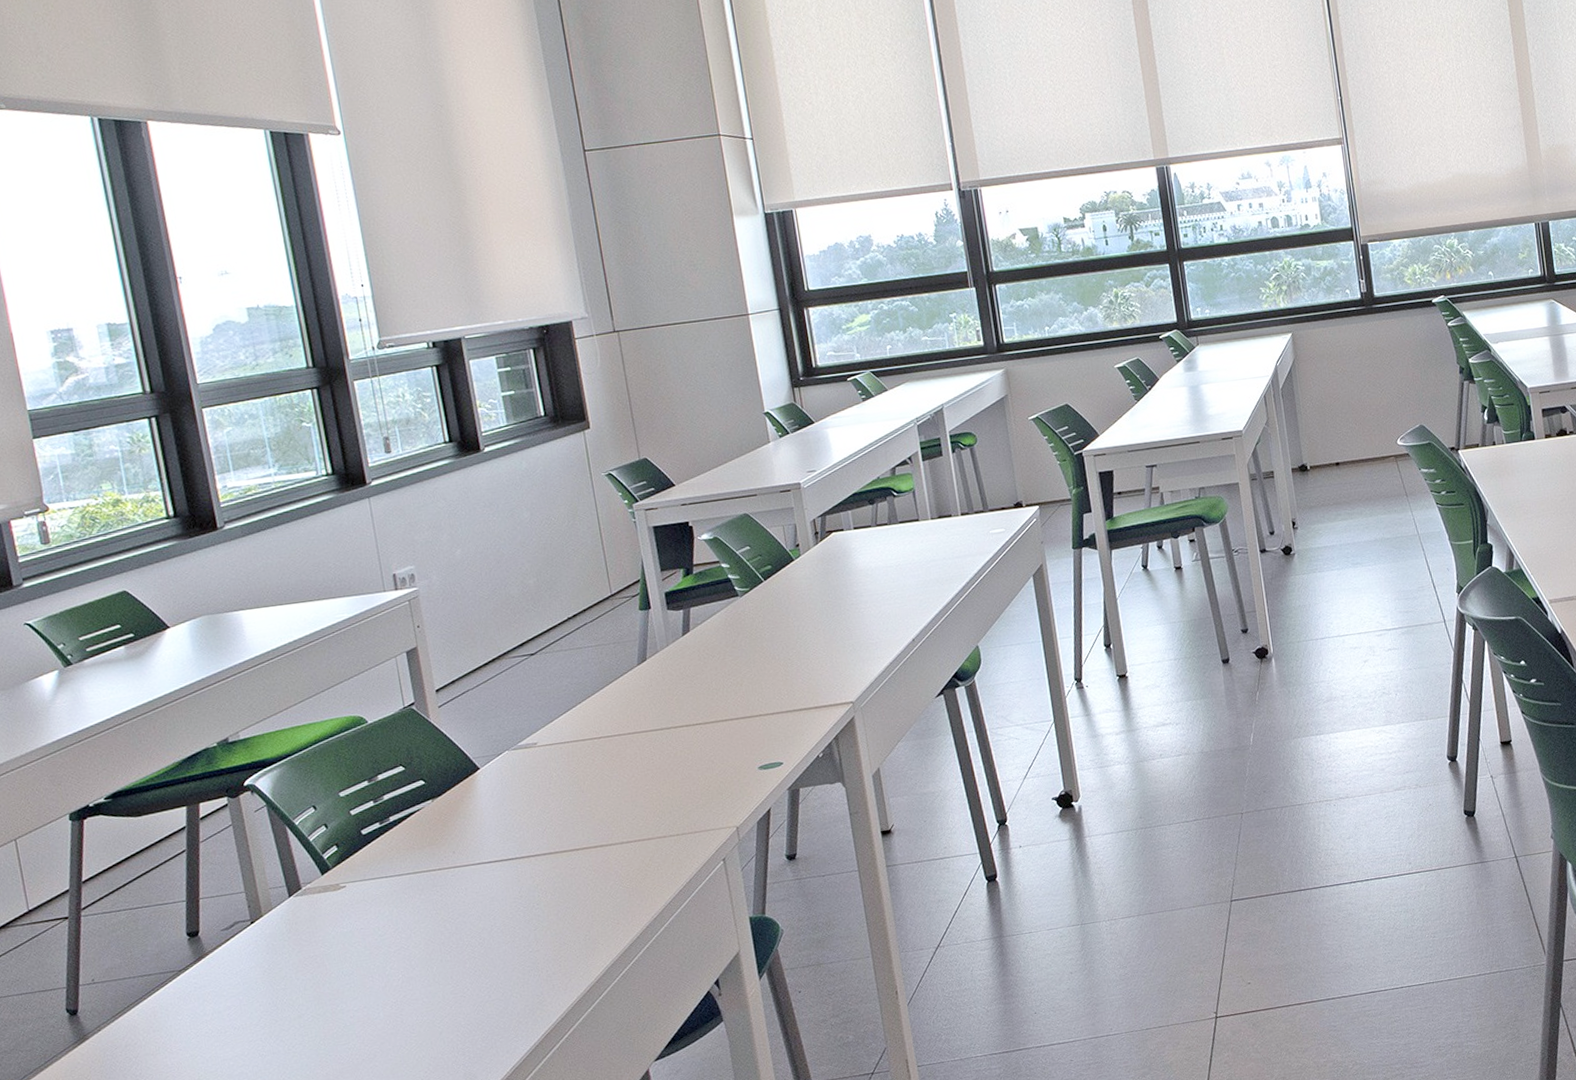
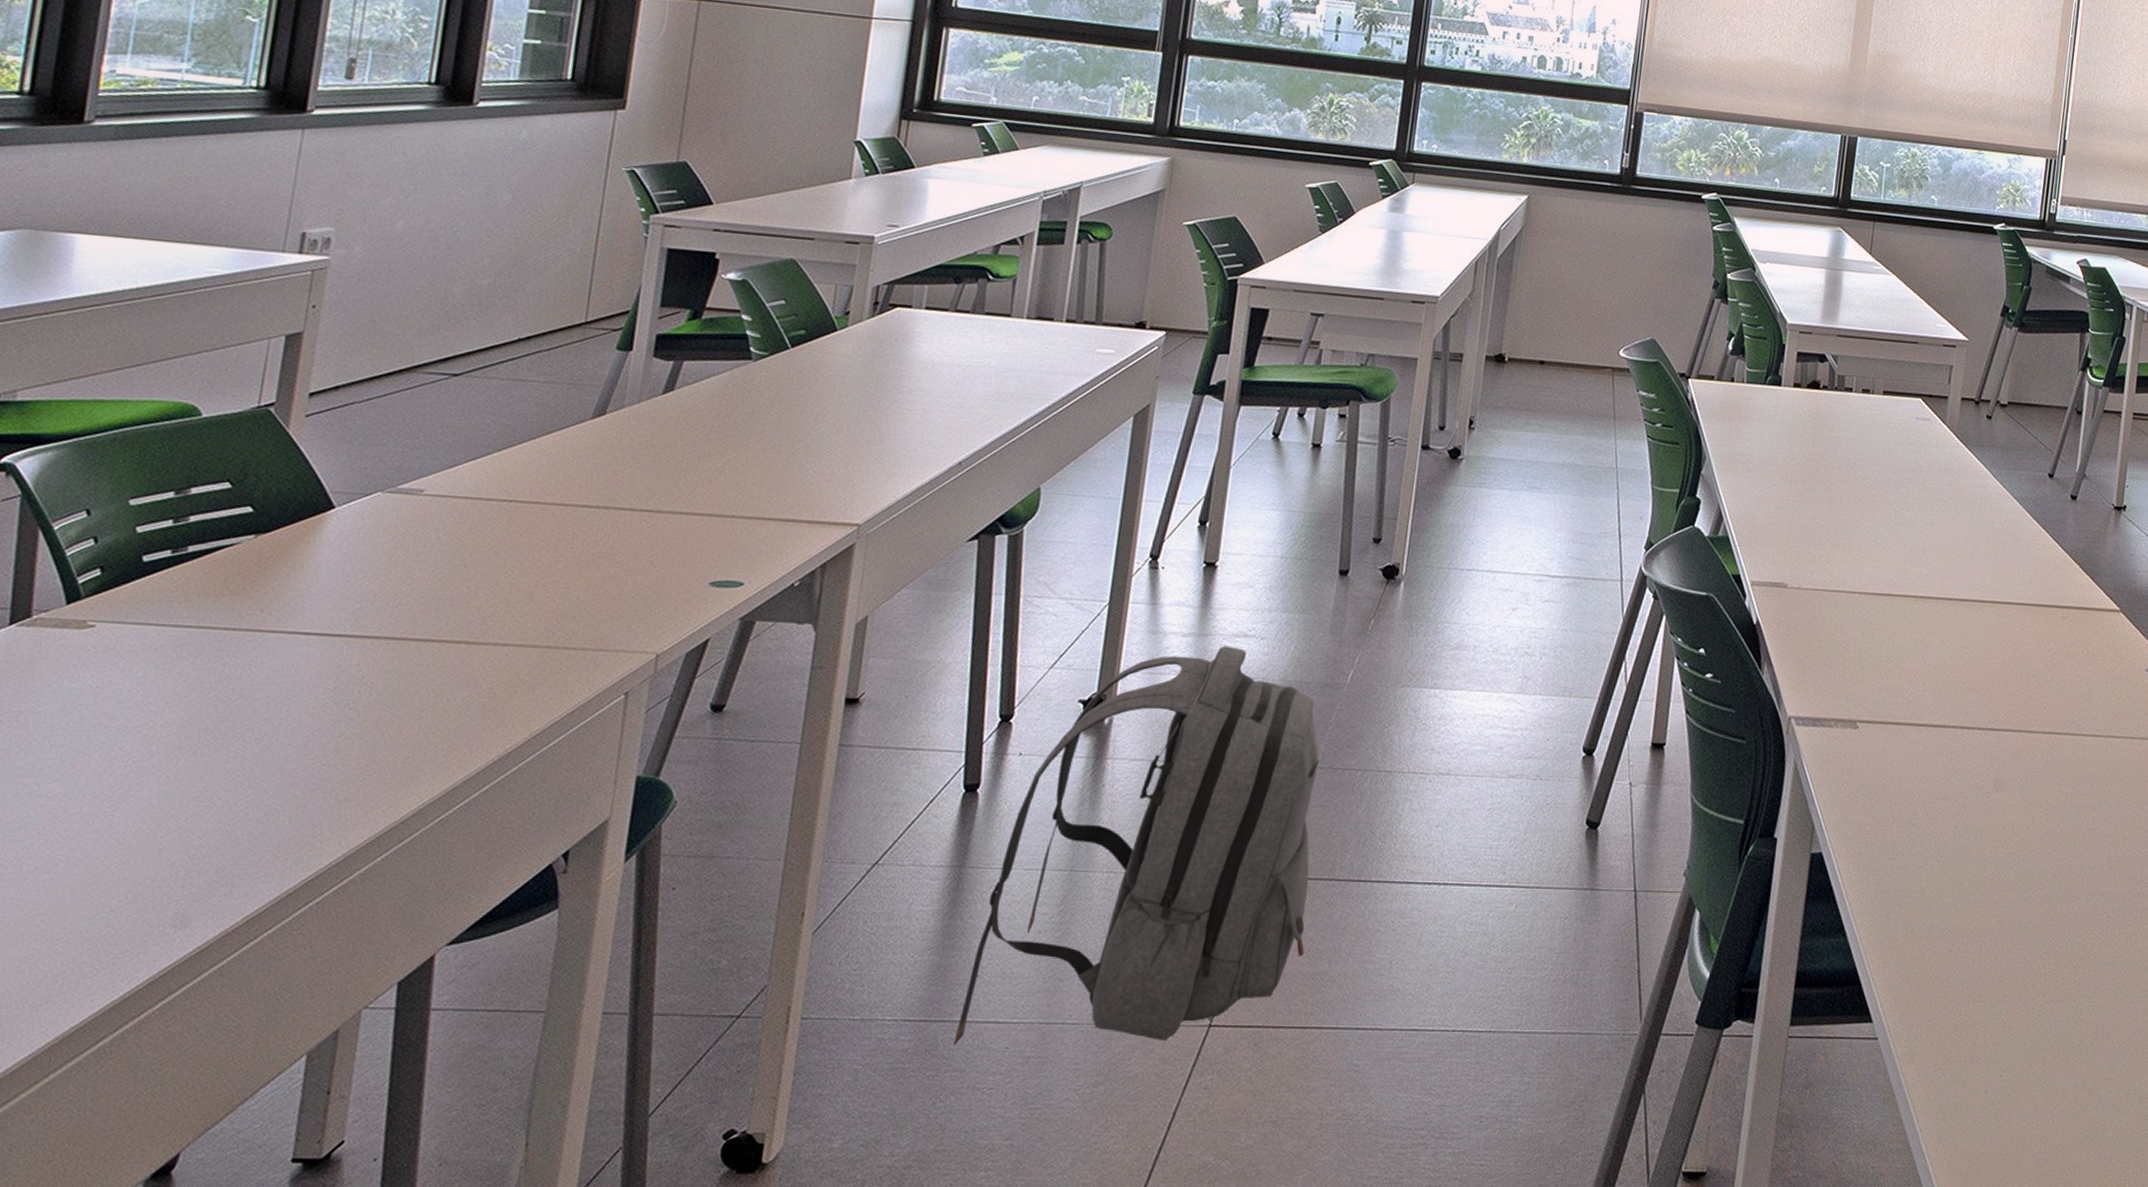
backpack: none [1028,734,1273,1066] -> present [953,645,1320,1045]

